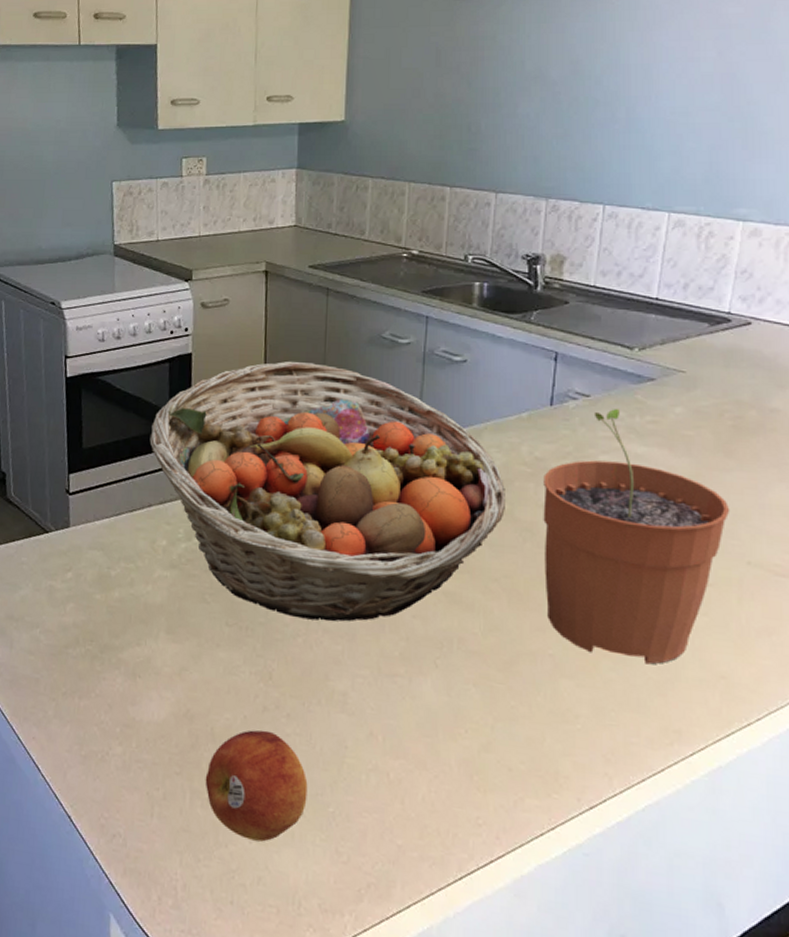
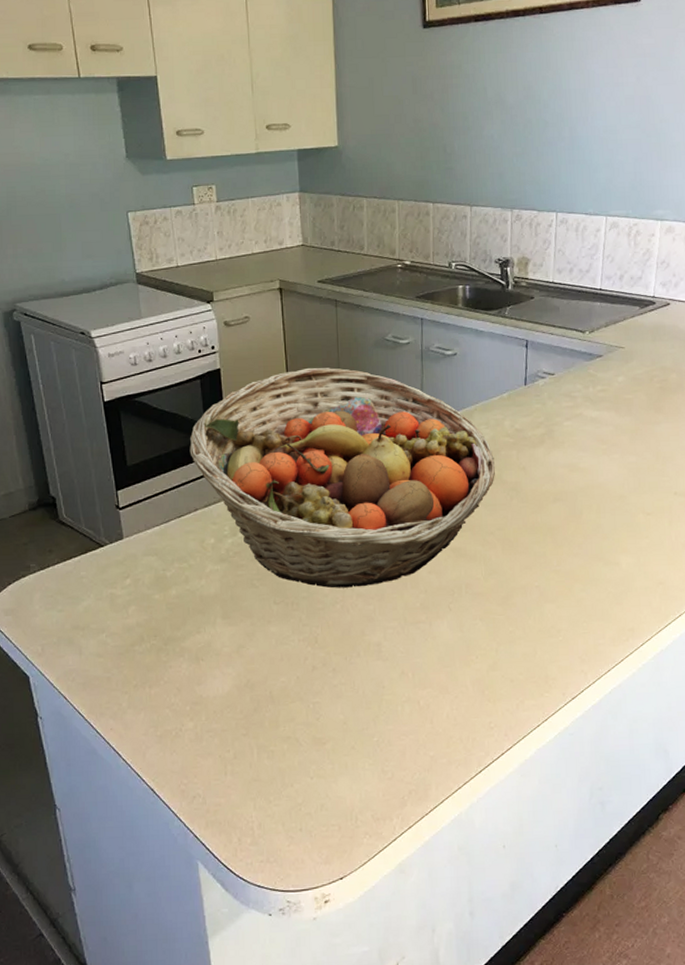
fruit: present [205,730,308,842] -> none [268,685,356,777]
plant pot: present [543,408,730,665] -> none [523,382,661,582]

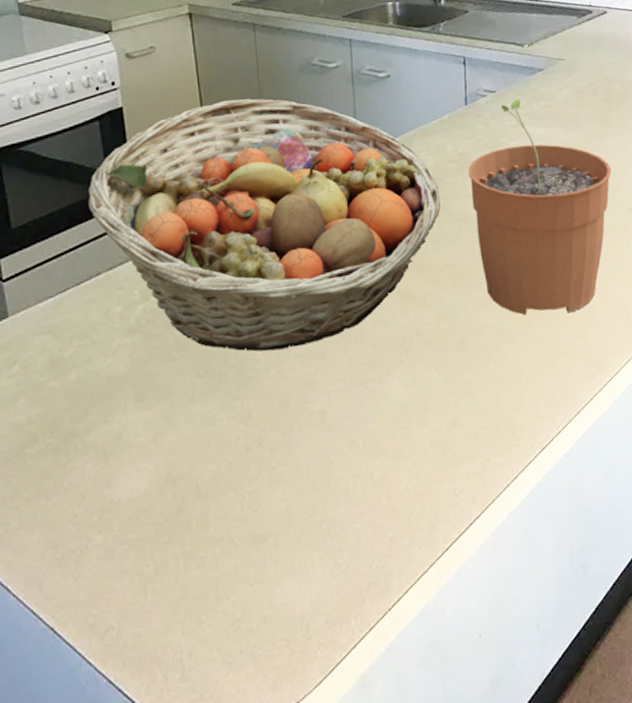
plant pot: none [523,382,661,582] -> present [468,98,612,316]

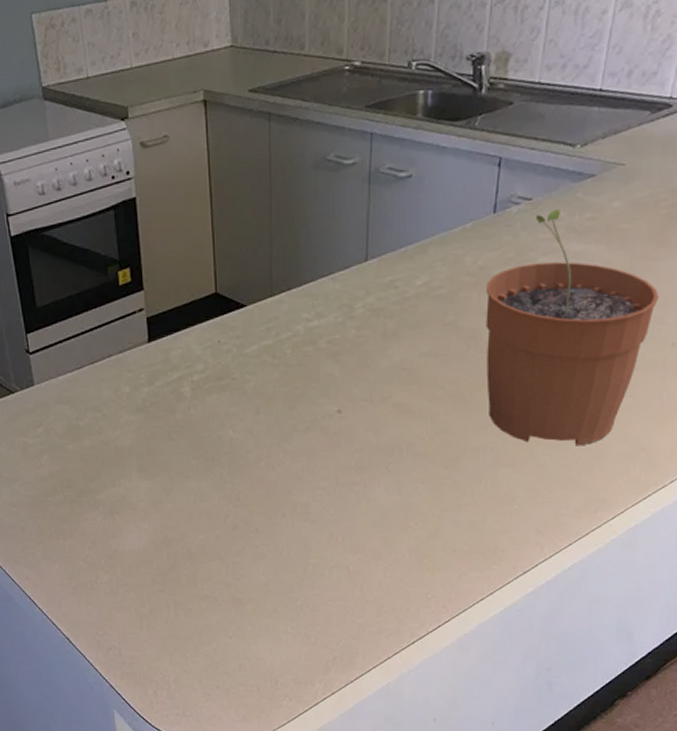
fruit basket: present [88,98,441,352] -> none [102,194,450,444]

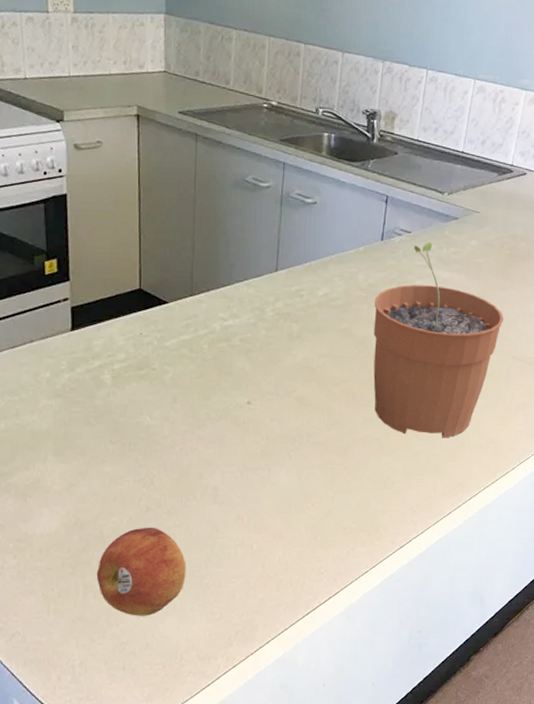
fruit: none [186,545,278,636] -> present [96,527,186,616]

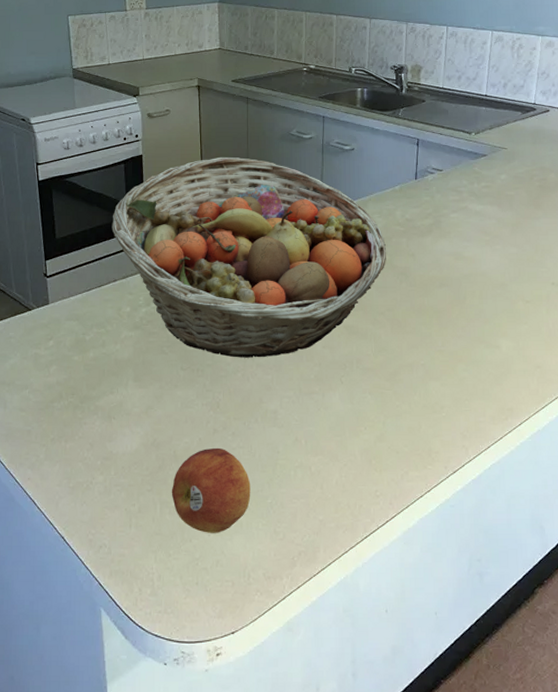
fruit basket: none [28,202,345,431] -> present [112,156,386,358]
plant pot: present [373,242,504,438] -> none [412,178,540,364]

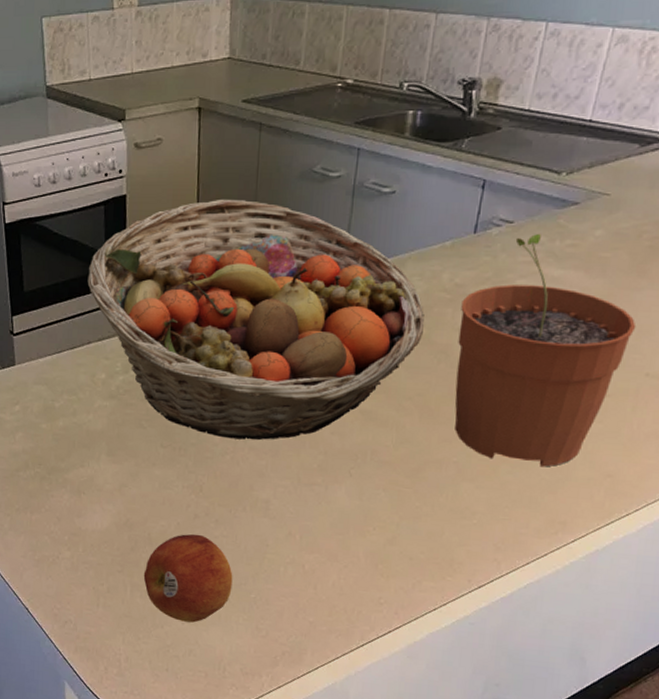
plant pot: none [412,178,540,364] -> present [455,233,637,467]

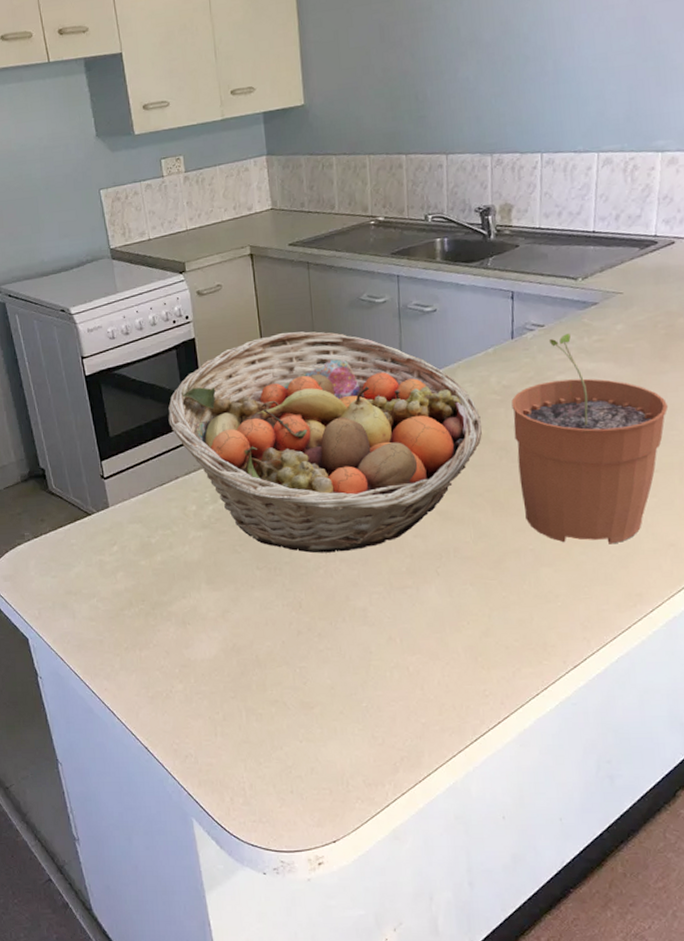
fruit: present [143,534,233,623] -> none [256,650,344,740]

